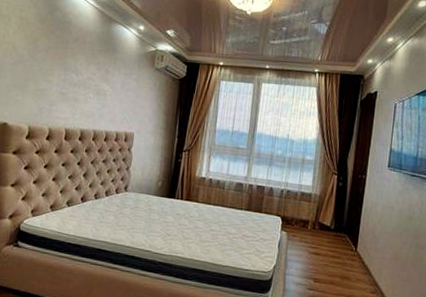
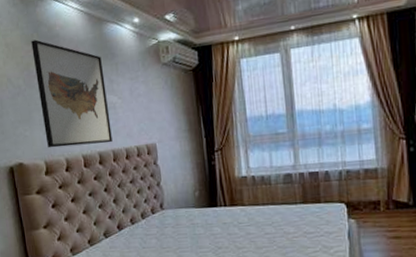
wall art: none [35,20,104,124] -> present [31,39,113,148]

